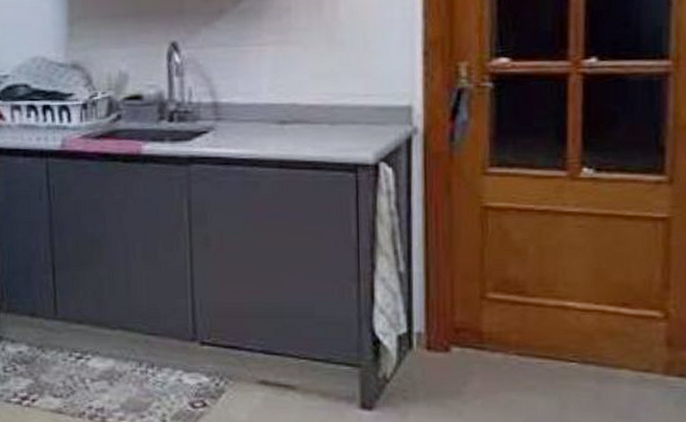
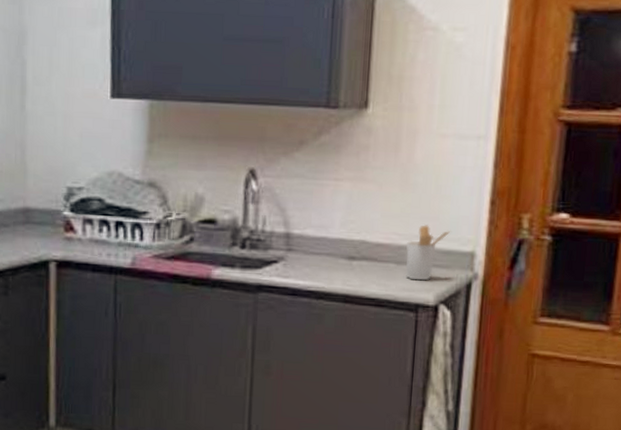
utensil holder: none [339,82,384,140] -> present [405,225,451,281]

